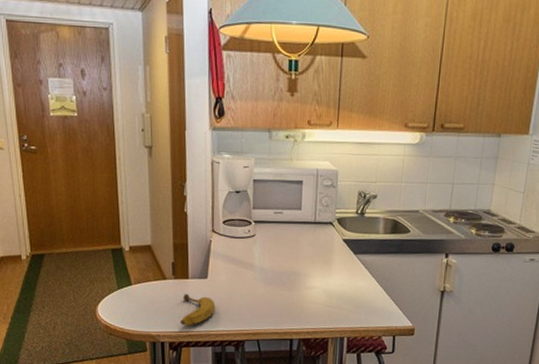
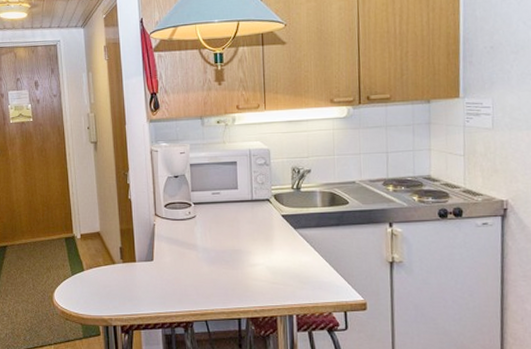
fruit: present [180,294,216,326] -> none [130,277,163,309]

